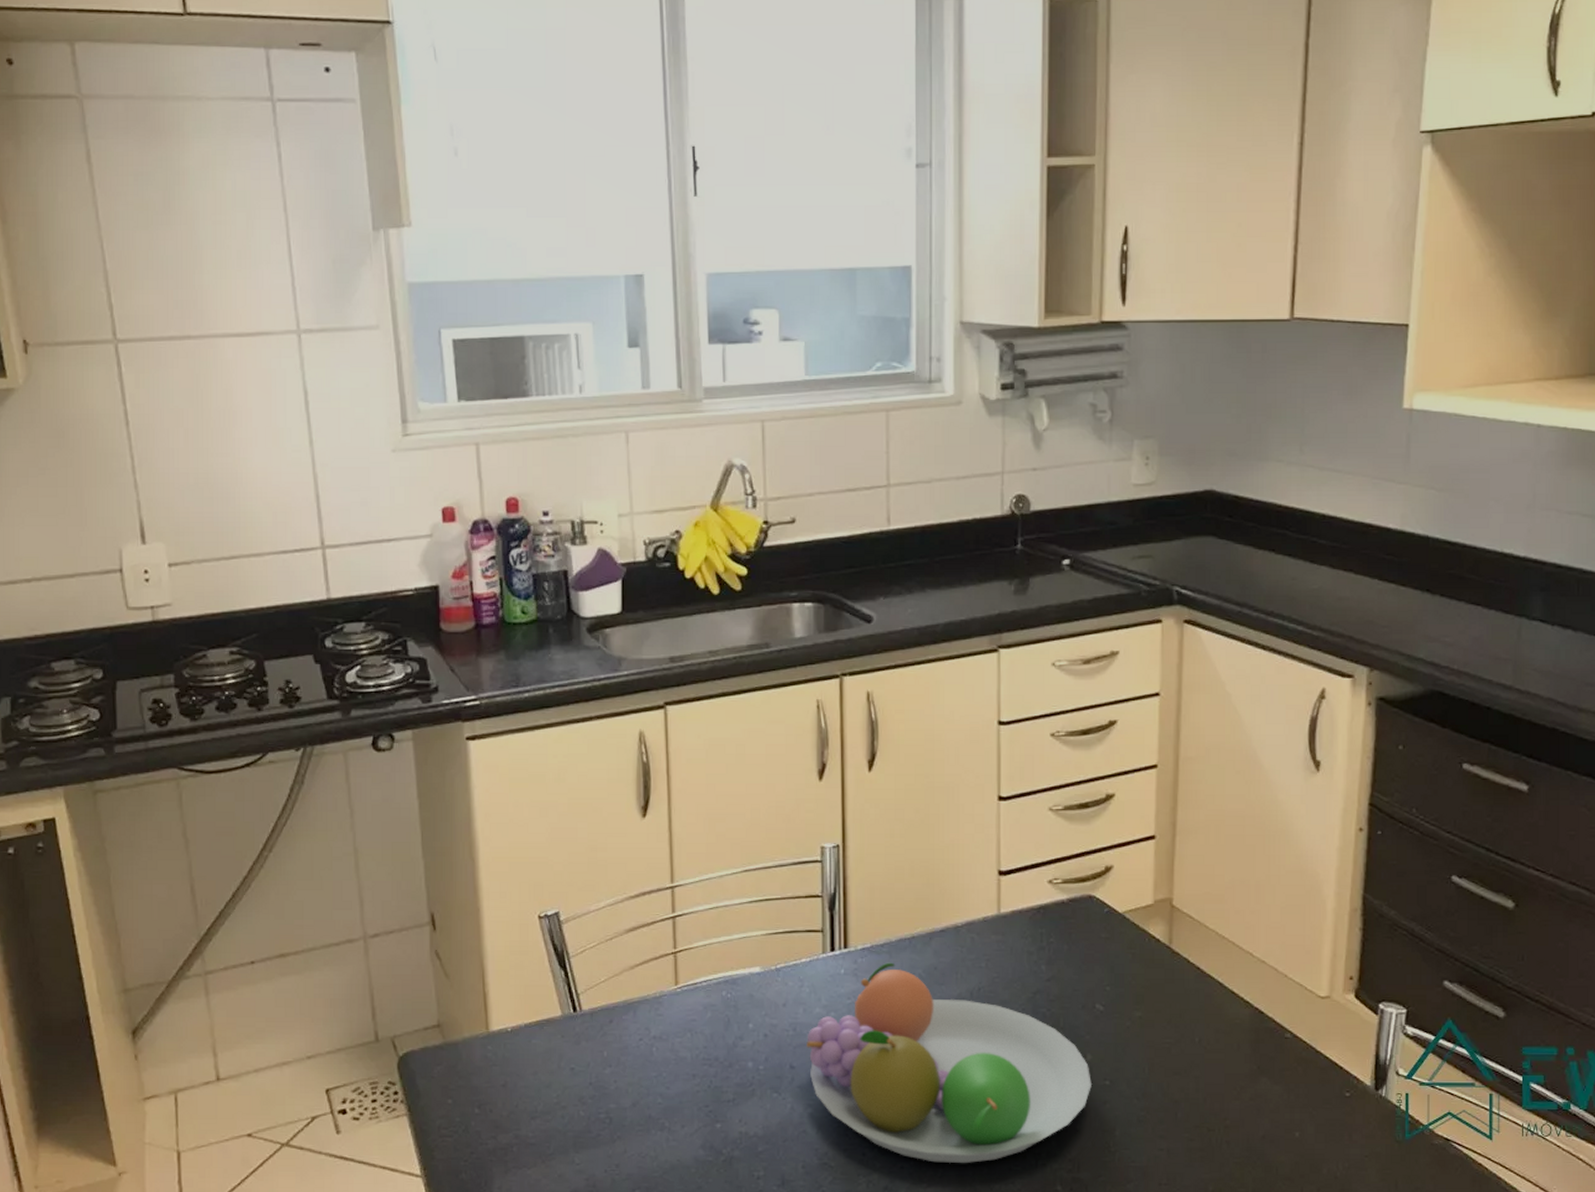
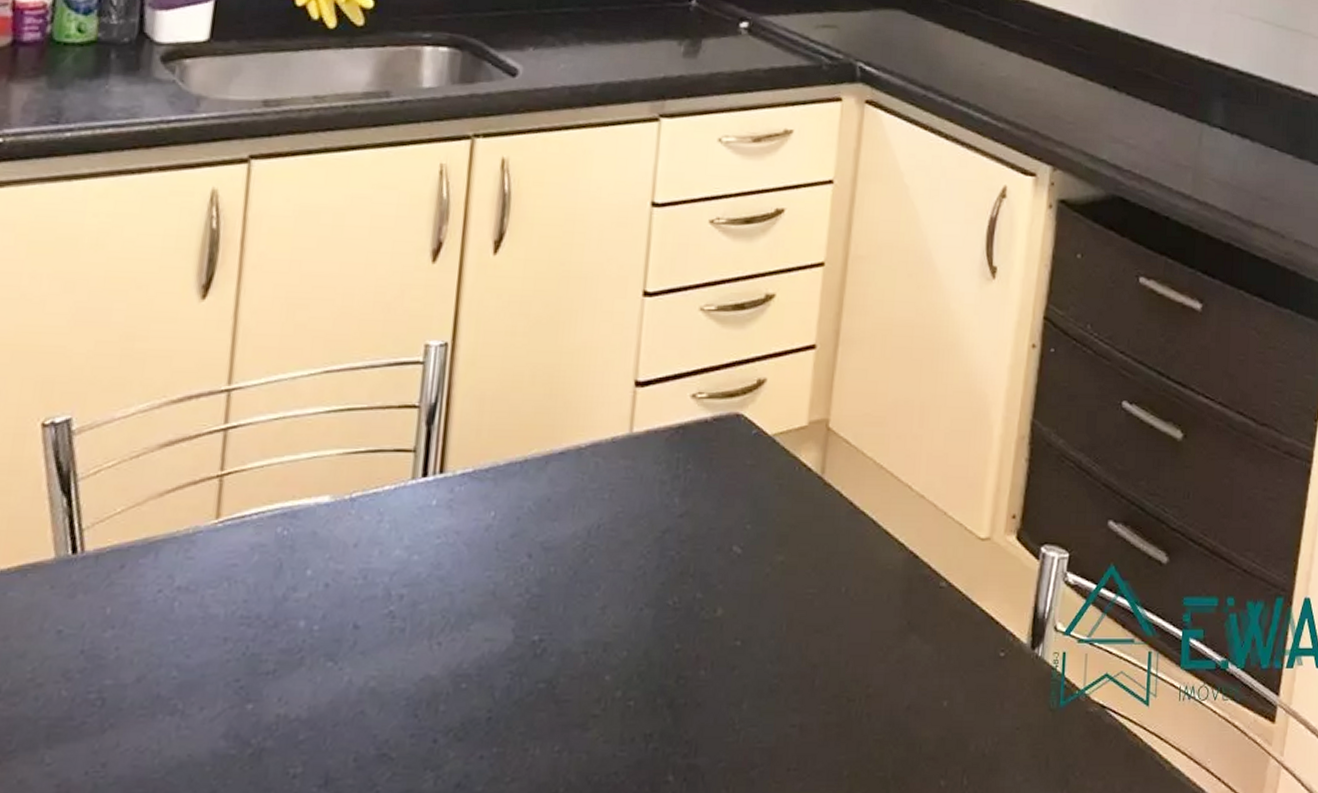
fruit bowl: present [807,962,1092,1164] -> none [378,491,720,751]

